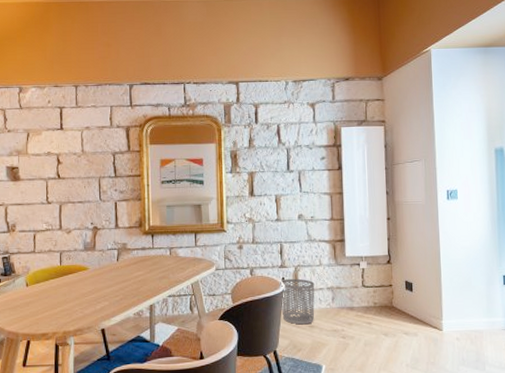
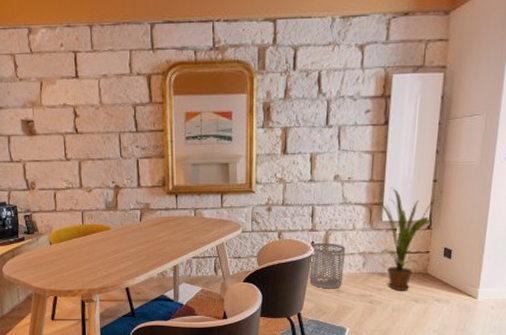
house plant: none [336,225,397,325] -> present [373,187,443,291]

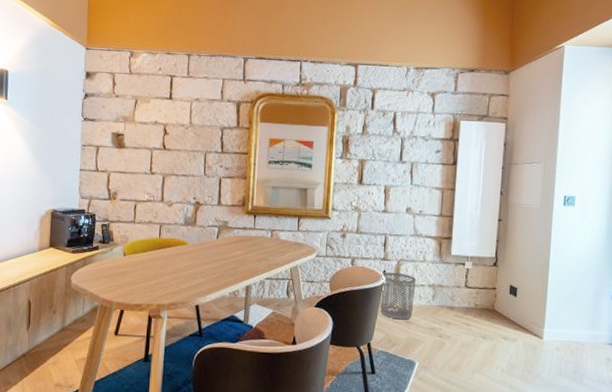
house plant: present [373,187,443,291] -> none [443,223,508,327]

